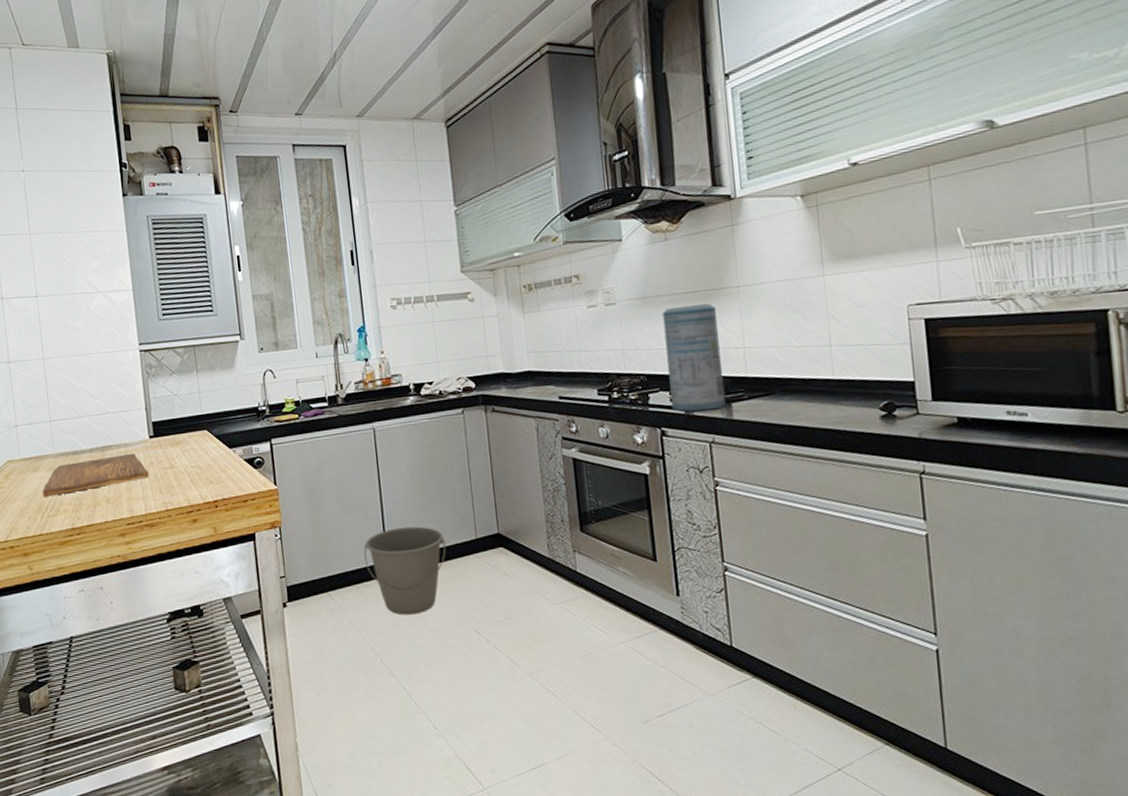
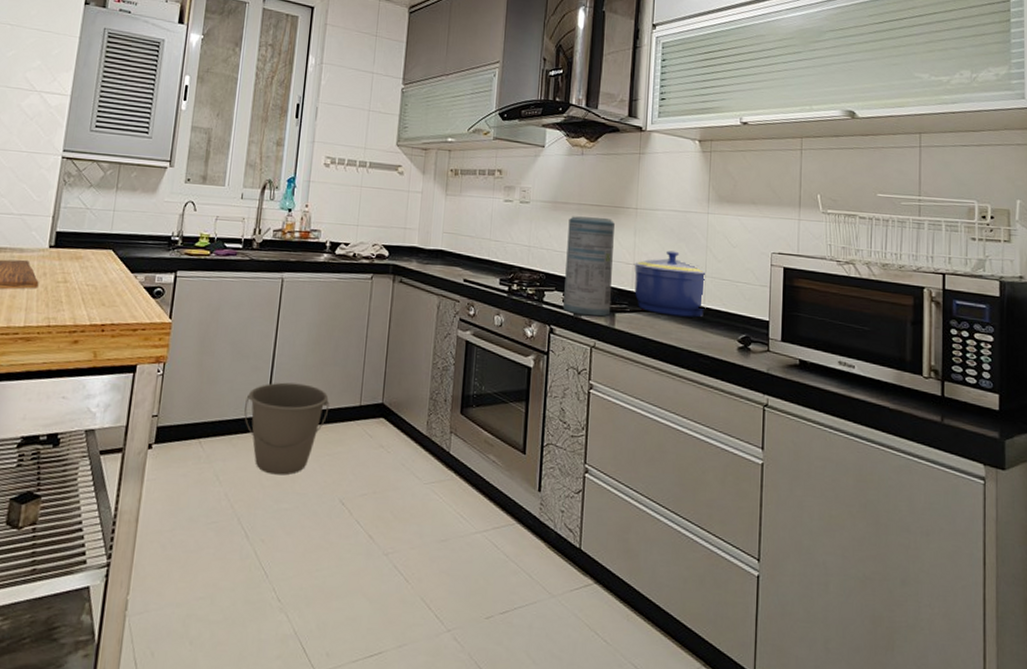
cooking pot: none [744,324,837,396] -> present [633,250,706,318]

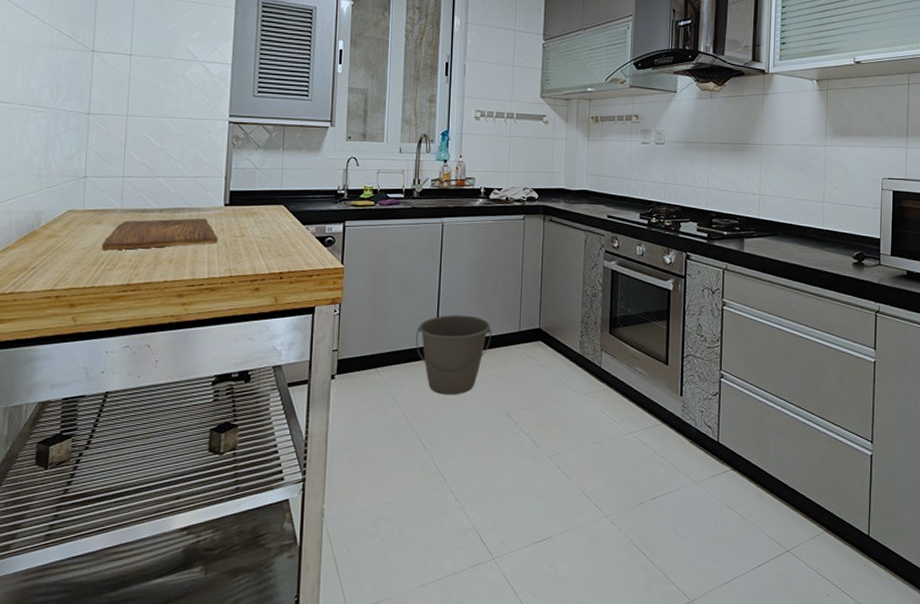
food container: present [563,216,615,317] -> none [698,153,742,243]
cooking pot: present [633,250,706,318] -> none [759,181,825,239]

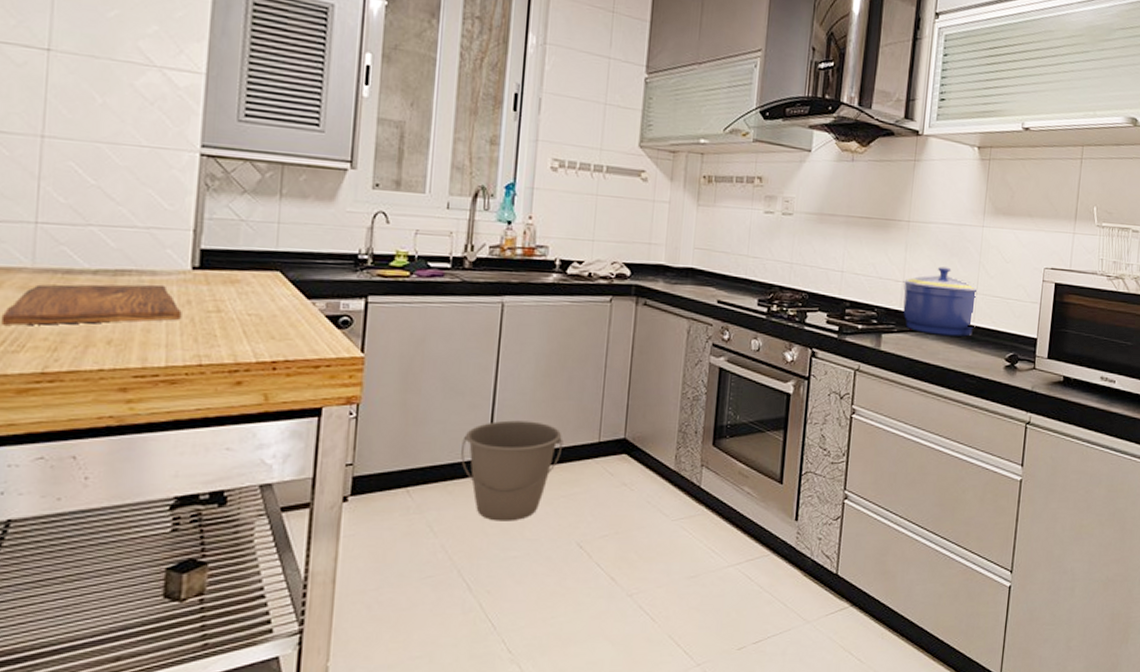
cooking pot: none [759,181,825,239] -> present [903,266,976,337]

